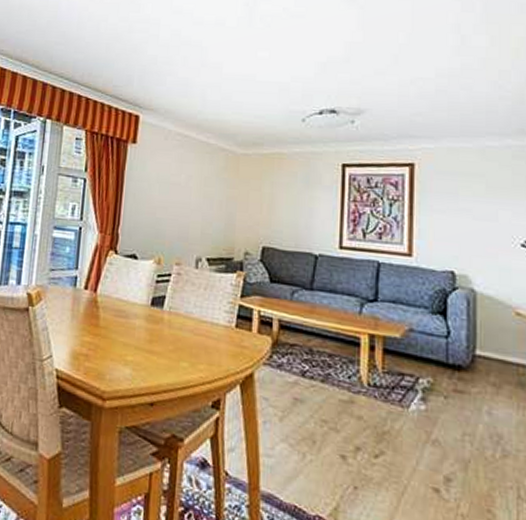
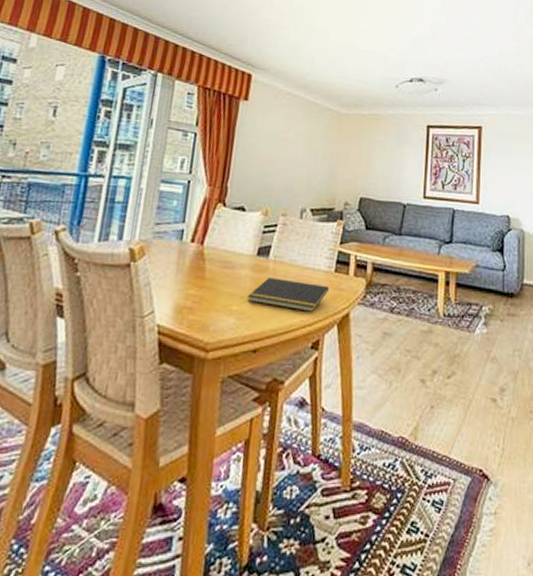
notepad: none [141,329,230,369] -> present [246,278,330,312]

